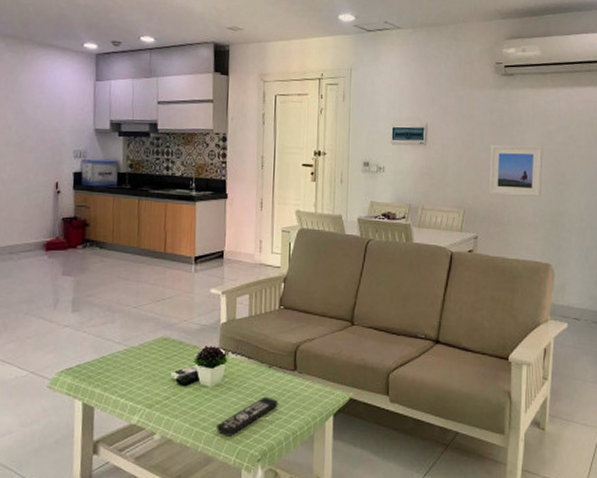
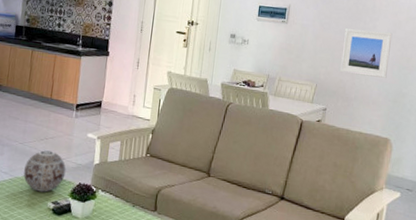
decorative sphere: none [139,313,189,361] -> present [23,150,66,192]

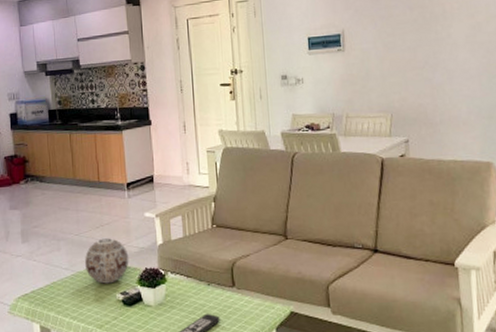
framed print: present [340,28,393,79] -> none [414,38,475,96]

